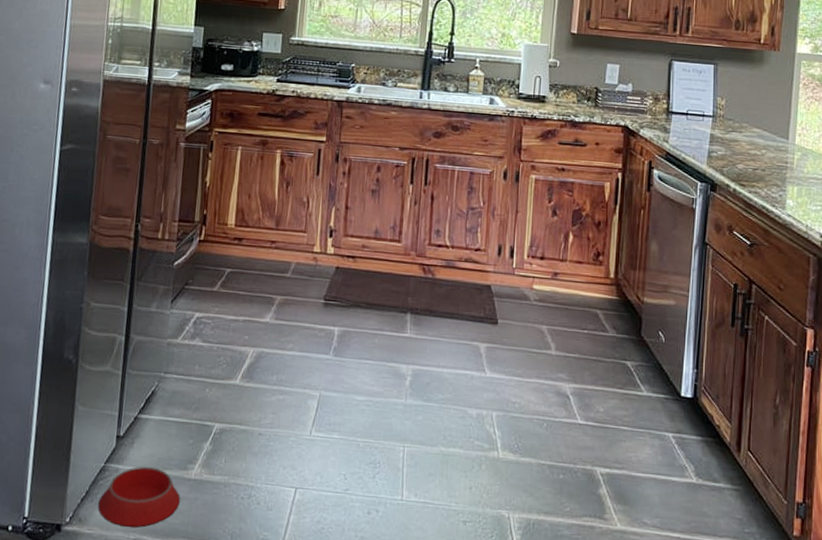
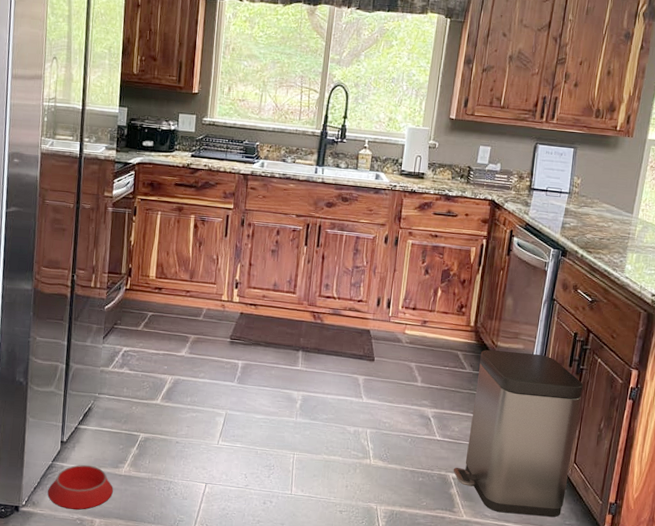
pedal bin: none [600,307,751,524] -> present [453,350,584,518]

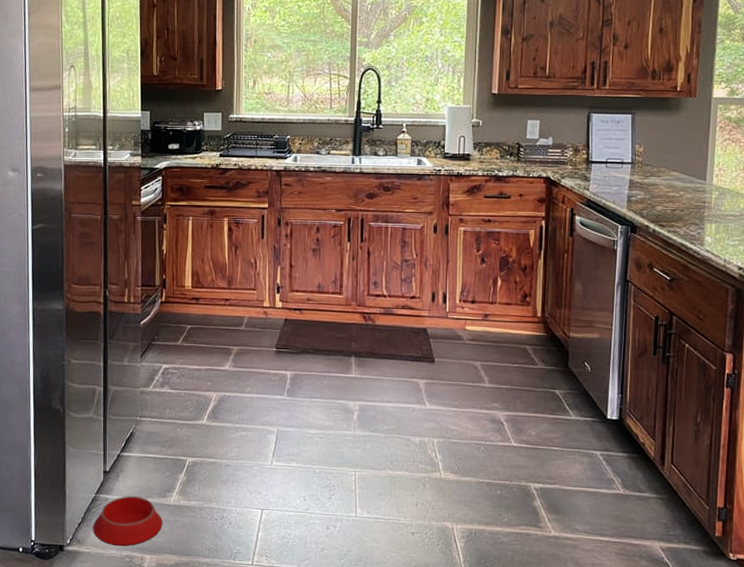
pedal bin: present [453,350,584,518] -> none [534,342,672,528]

